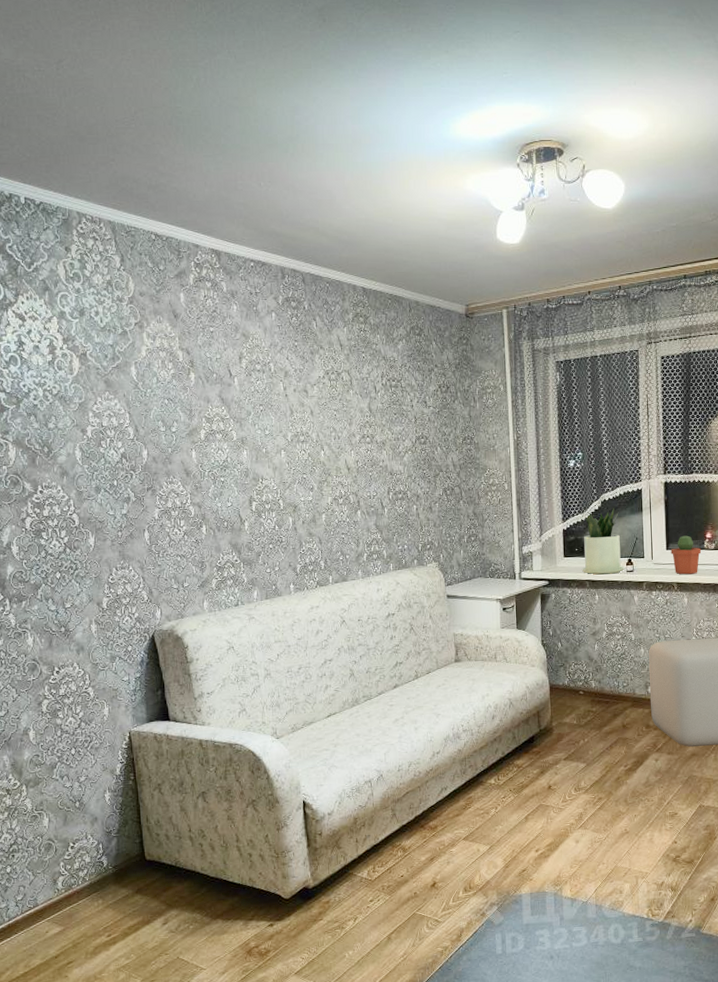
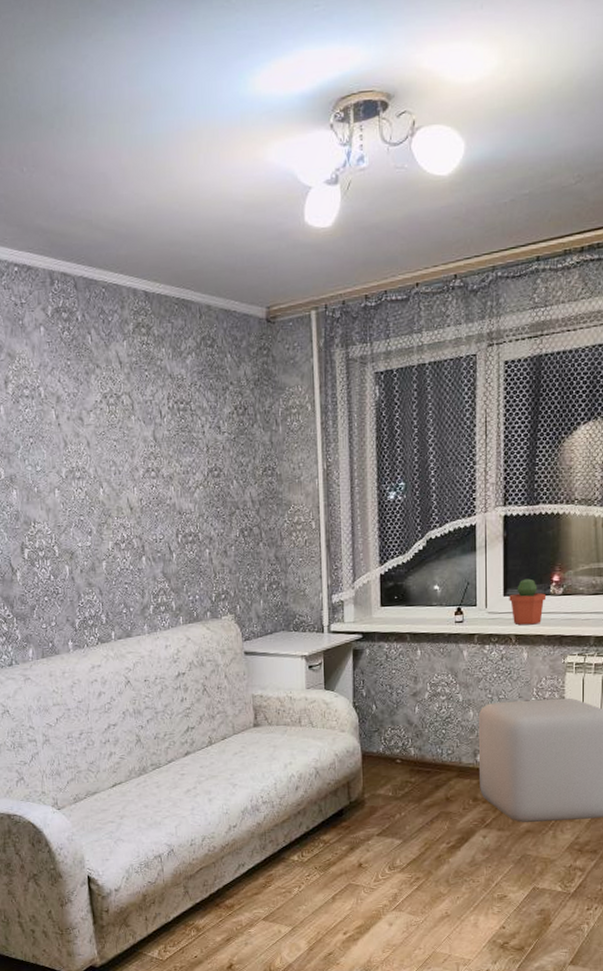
planter: present [581,509,625,575] -> none [401,548,454,626]

